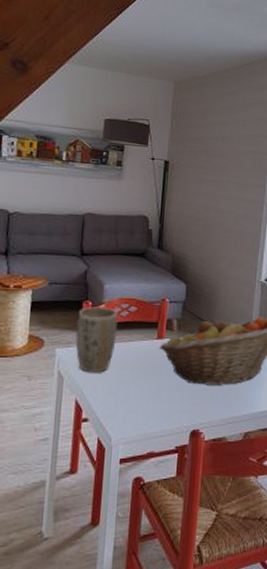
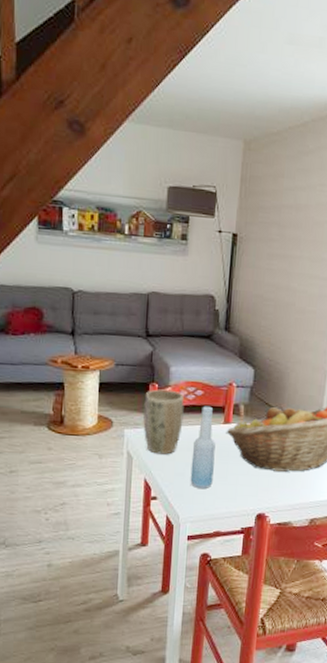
bottle: none [123,322,149,407] -> present [190,406,216,488]

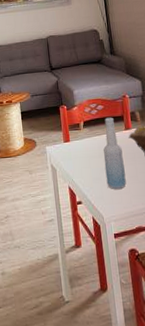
plant pot: present [143,389,184,455] -> none [57,109,92,164]

